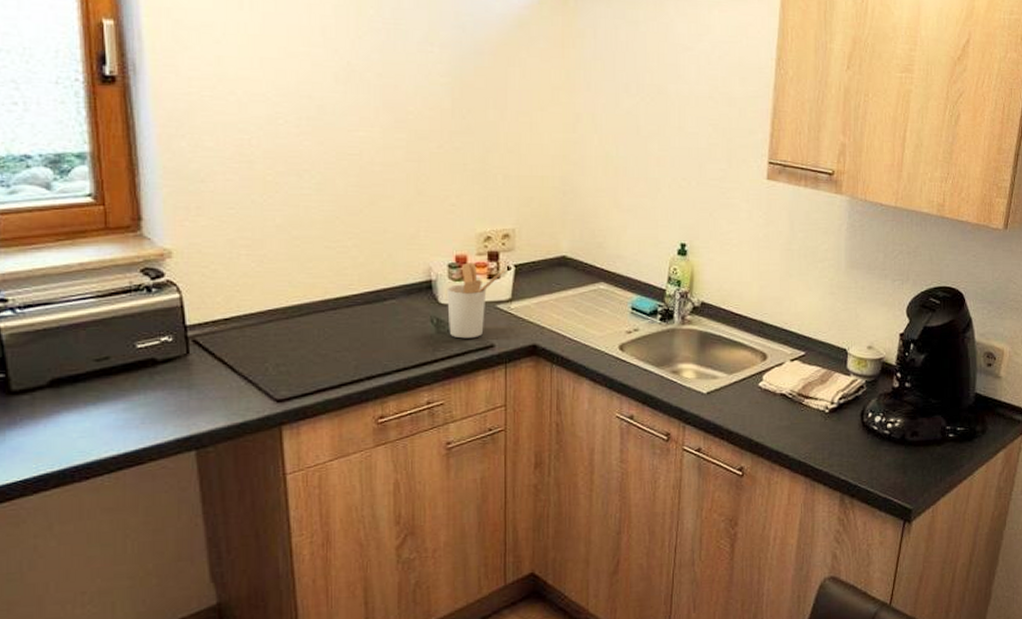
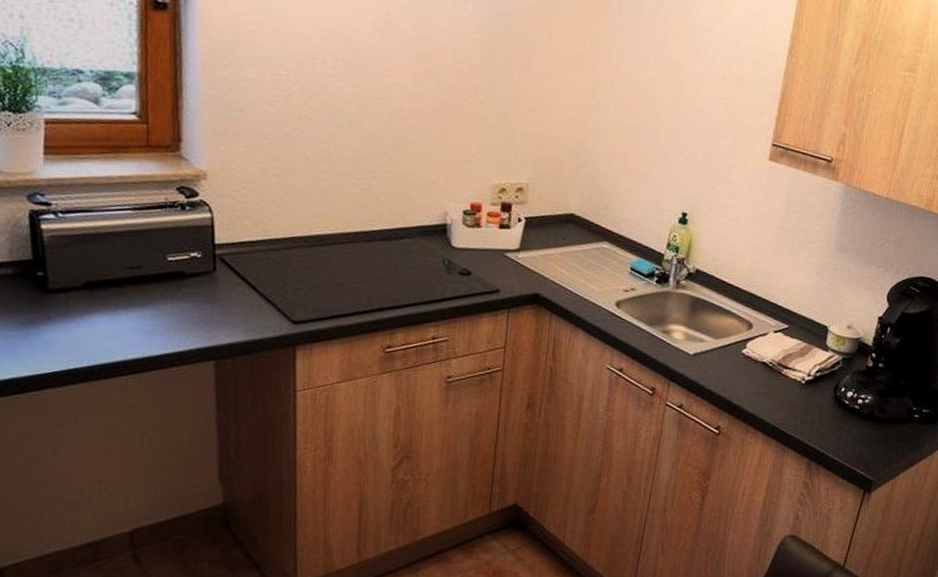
utensil holder: present [447,262,506,339] -> none [458,211,517,282]

